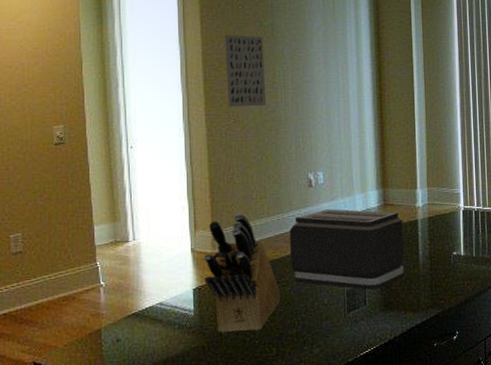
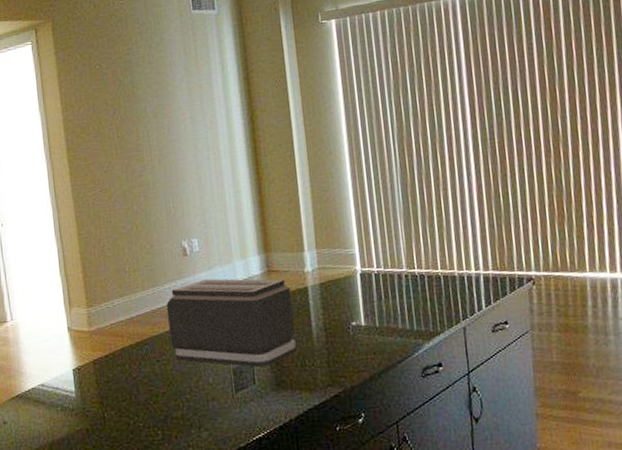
knife block: present [204,213,281,333] -> none [81,288,163,415]
wall art: present [225,35,267,108] -> none [84,96,133,176]

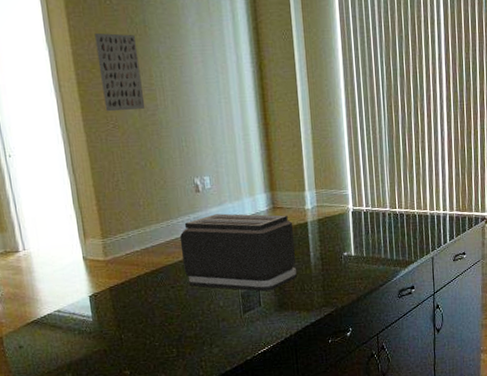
wall art: none [84,96,133,176] -> present [95,33,146,112]

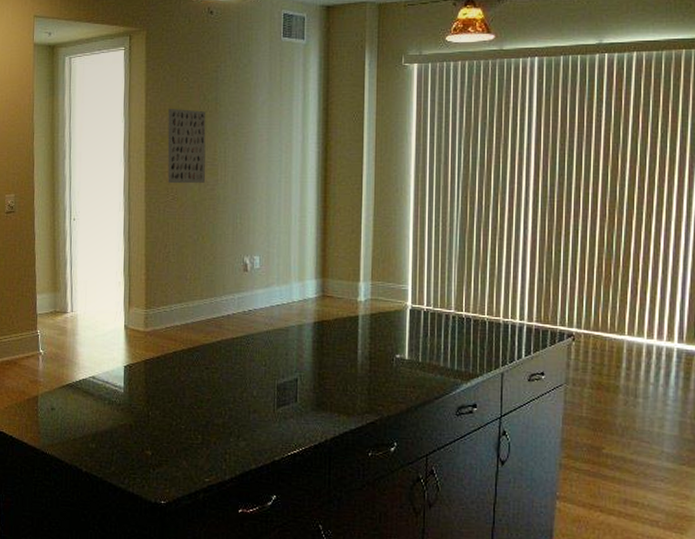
toaster: present [179,213,297,292] -> none [221,296,341,387]

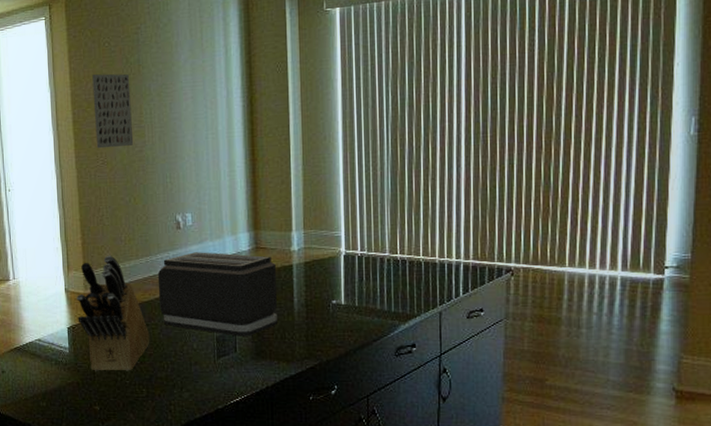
knife block: none [135,293,209,416] -> present [77,255,150,371]
toaster: none [221,296,341,387] -> present [157,252,277,336]

